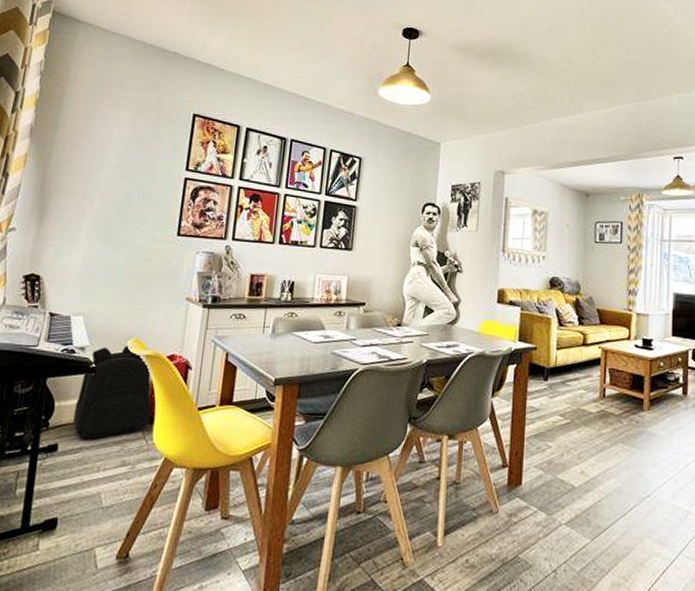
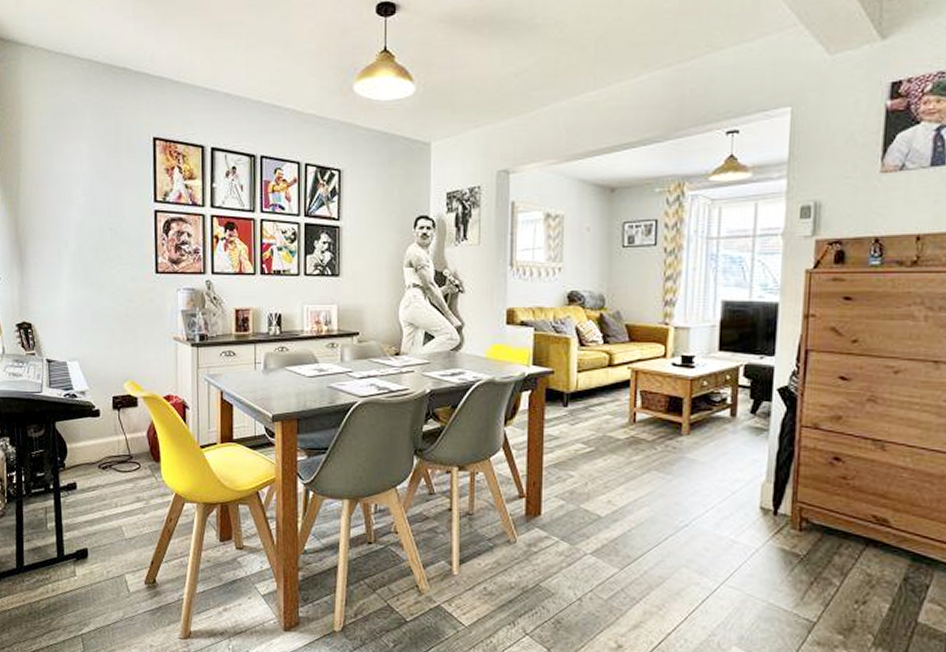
backpack: present [73,346,151,440] -> none [85,389,156,478]

